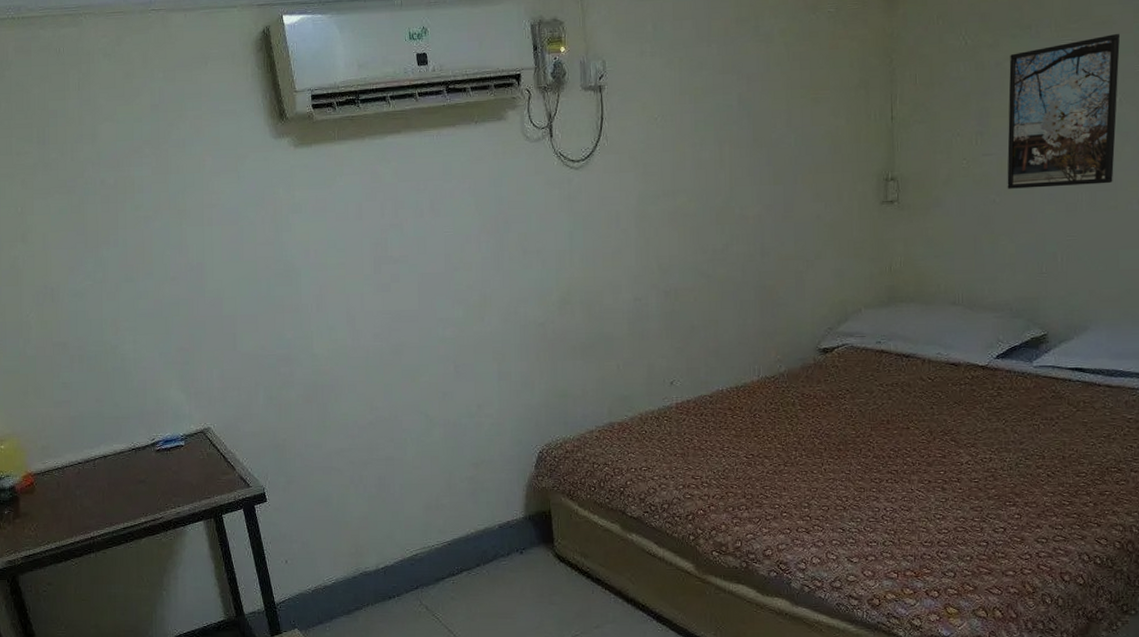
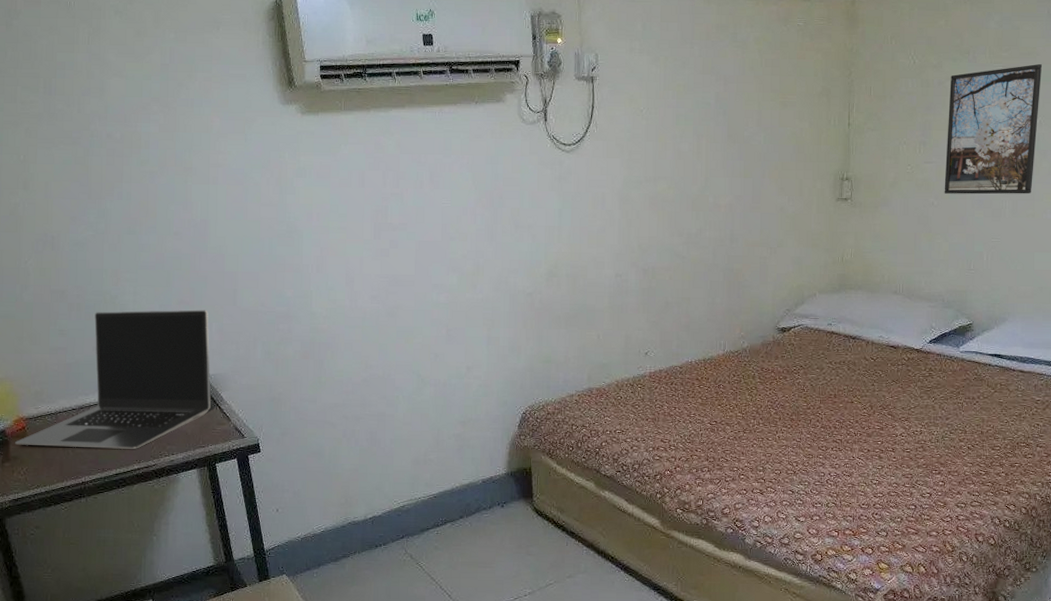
laptop: none [25,356,215,502] -> present [15,309,211,449]

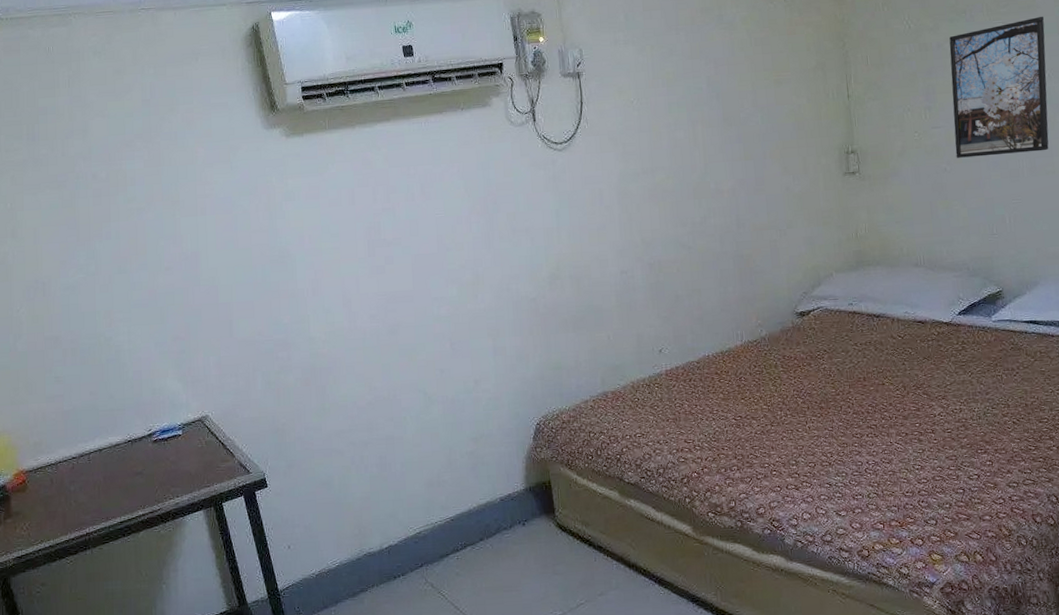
laptop: present [15,309,211,449] -> none [16,344,213,500]

